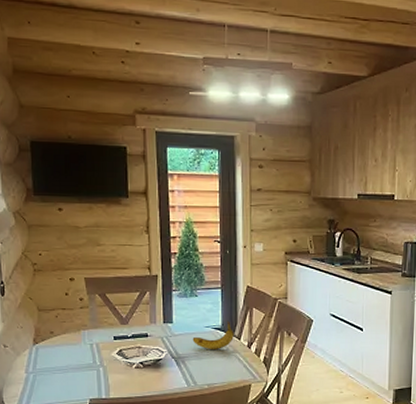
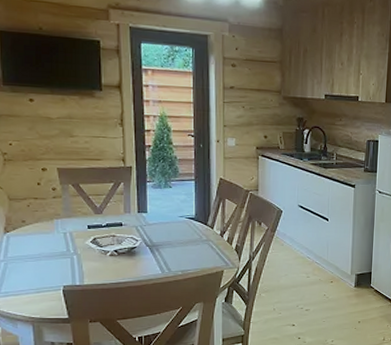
fruit: present [192,320,234,349] -> none [166,211,207,238]

